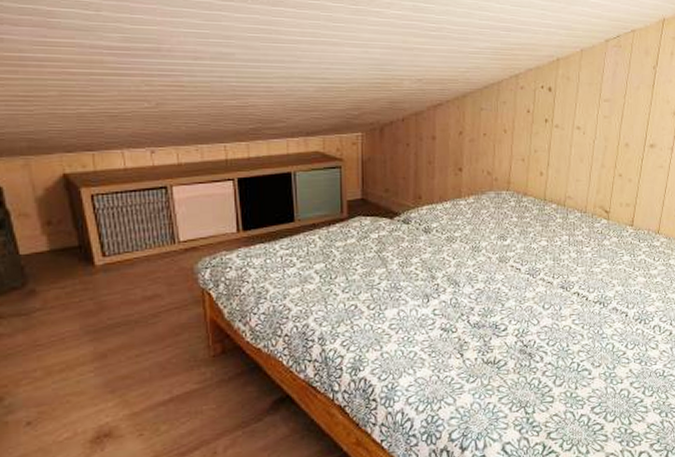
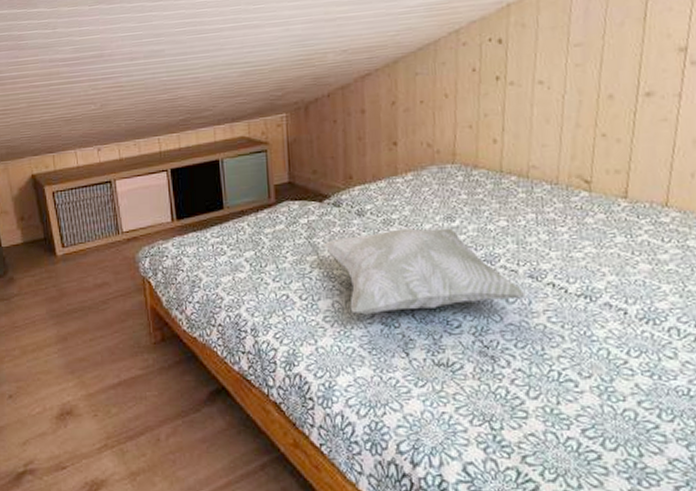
decorative pillow: none [391,245,558,322] -> present [322,228,526,315]

